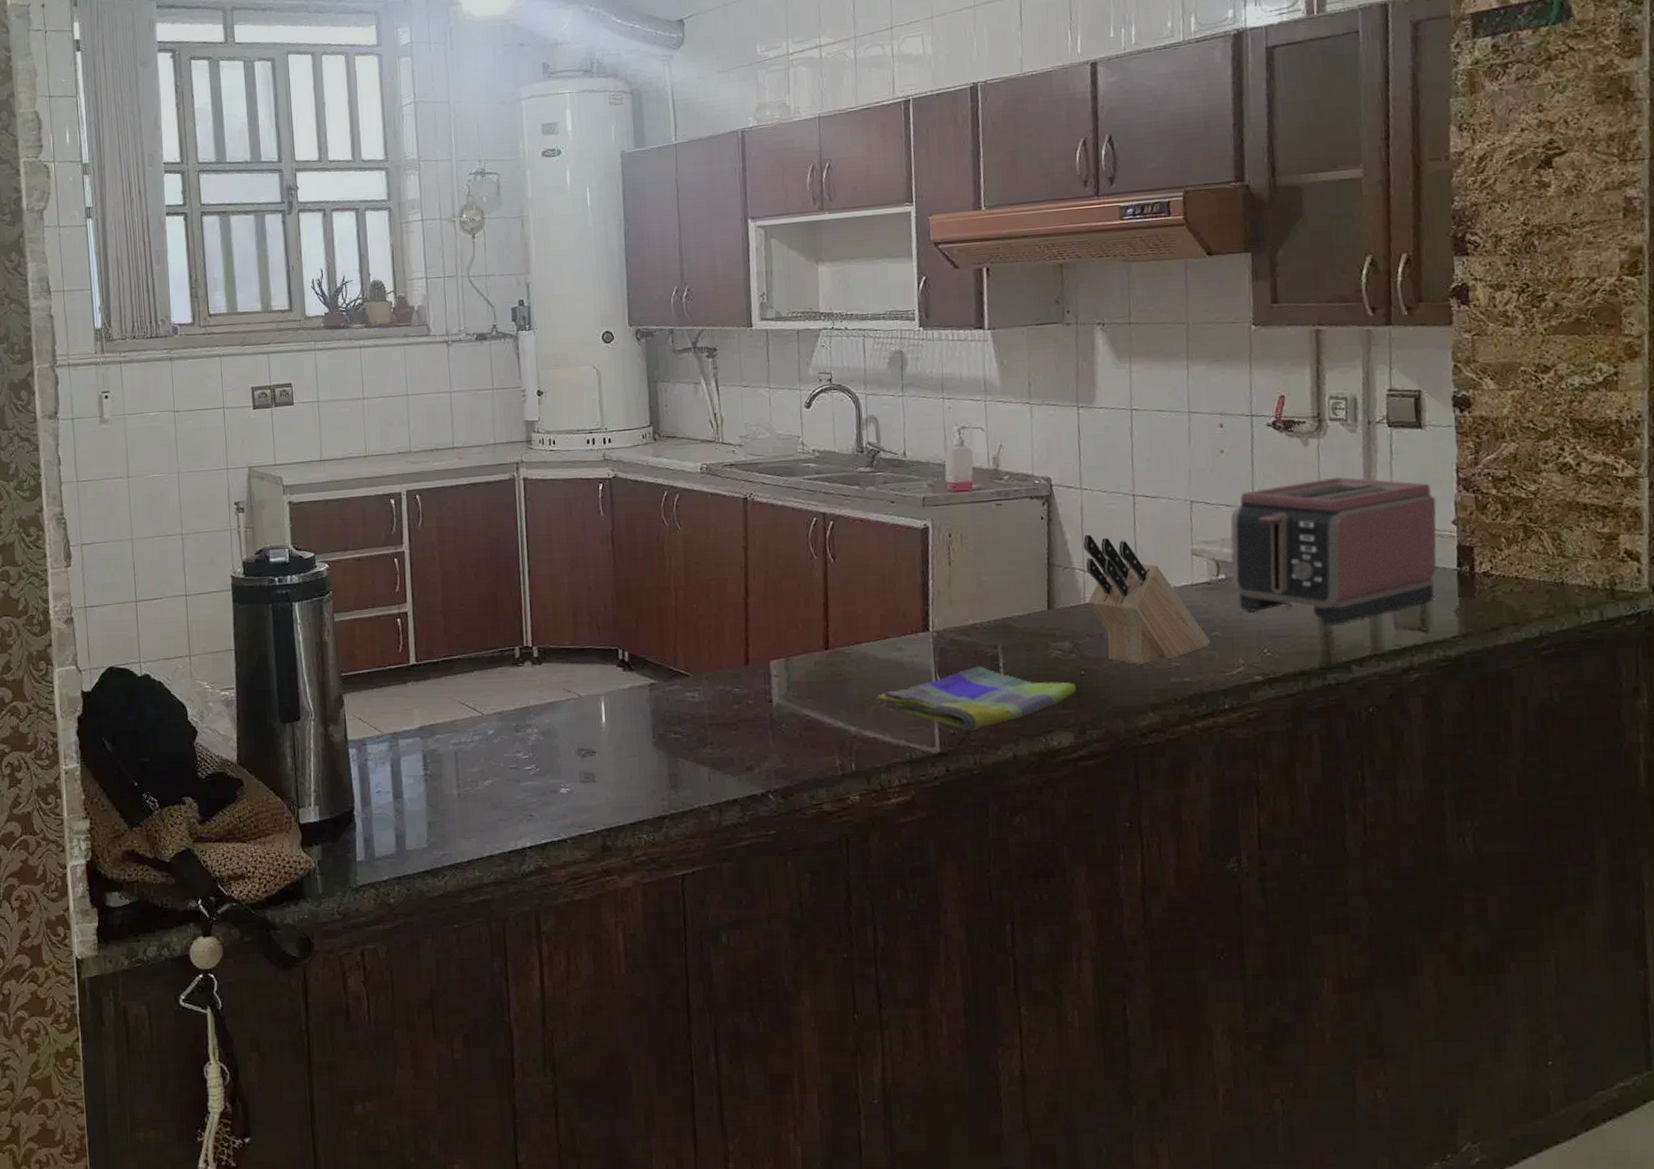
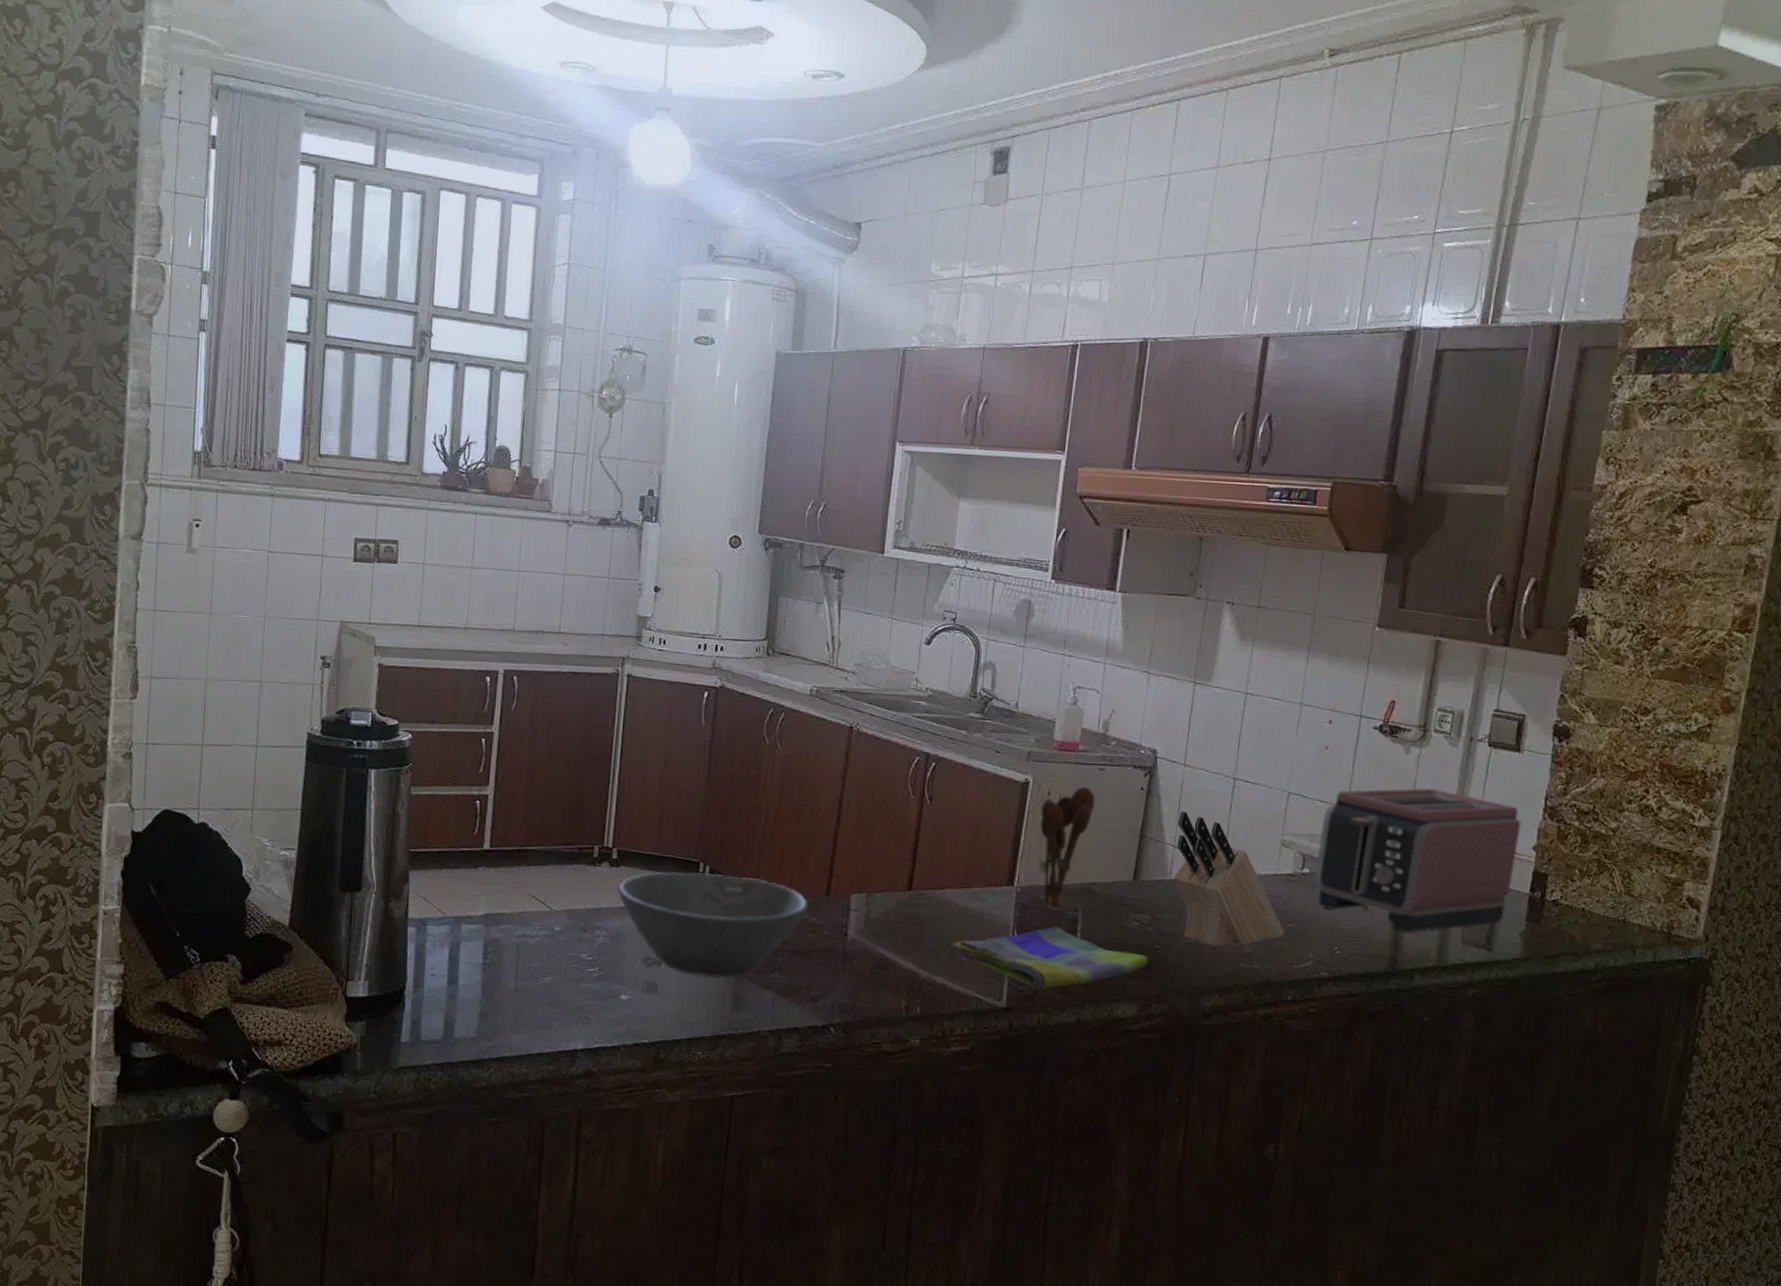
bowl: none [543,658,730,761] -> present [618,872,808,978]
utensil holder: none [944,524,998,649] -> present [1038,786,1095,909]

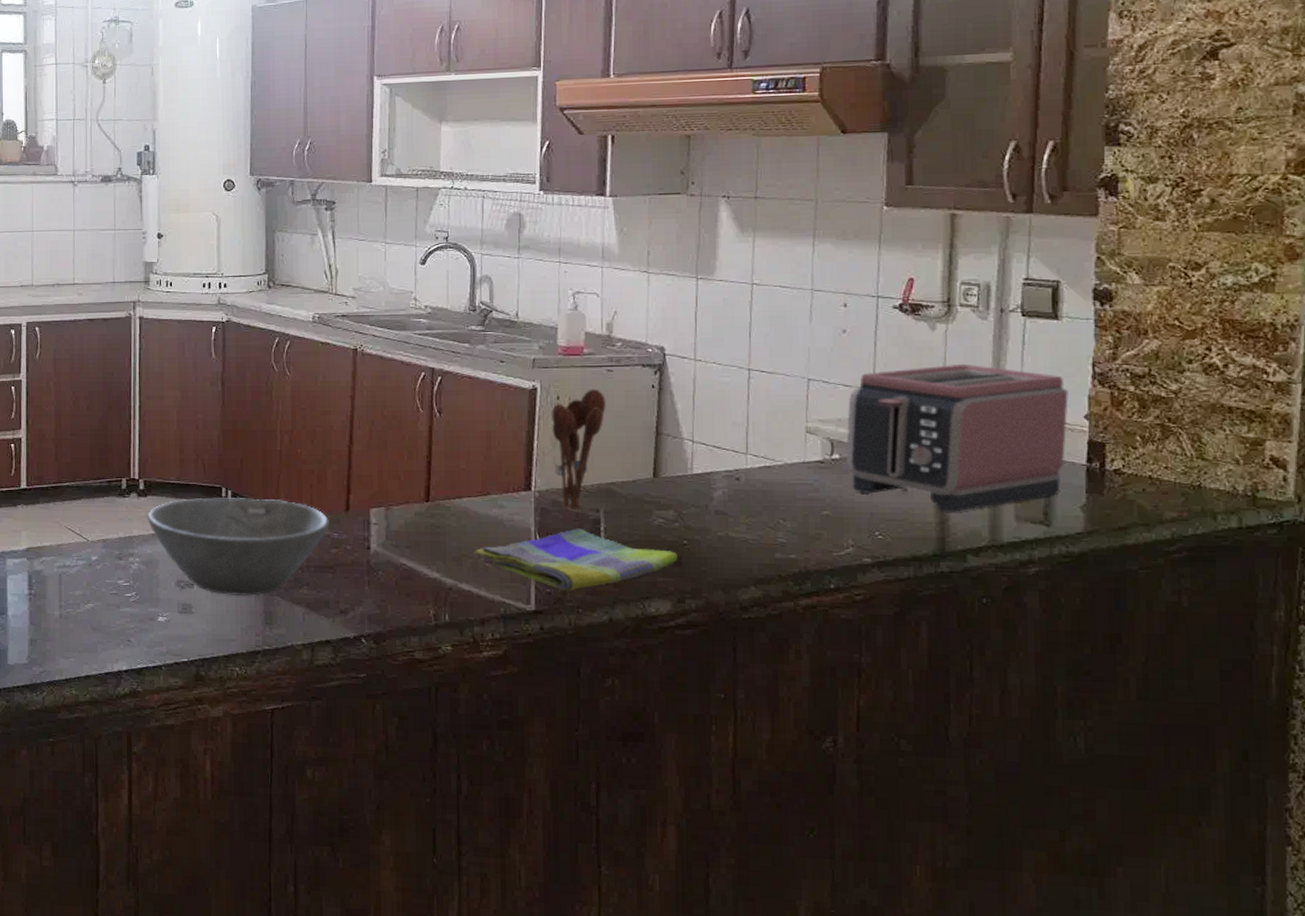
knife block: present [1173,811,1284,946] -> none [695,405,819,538]

